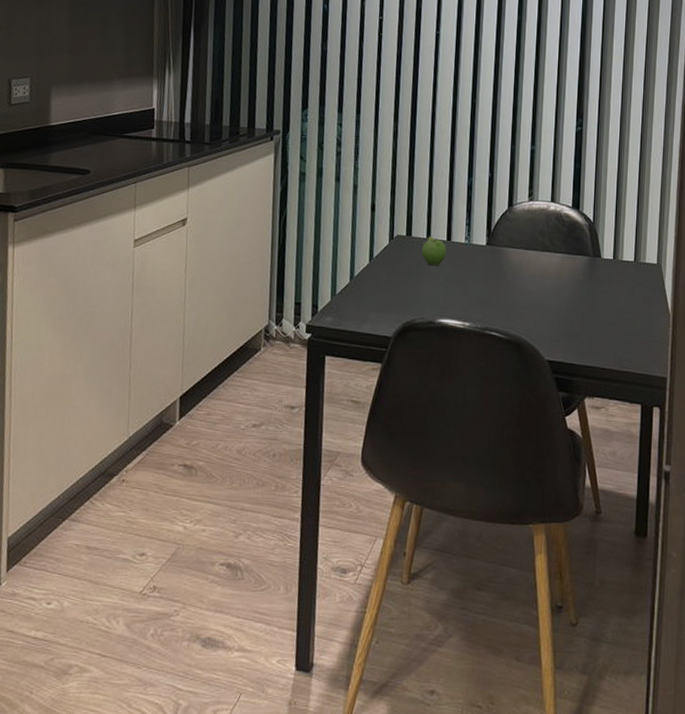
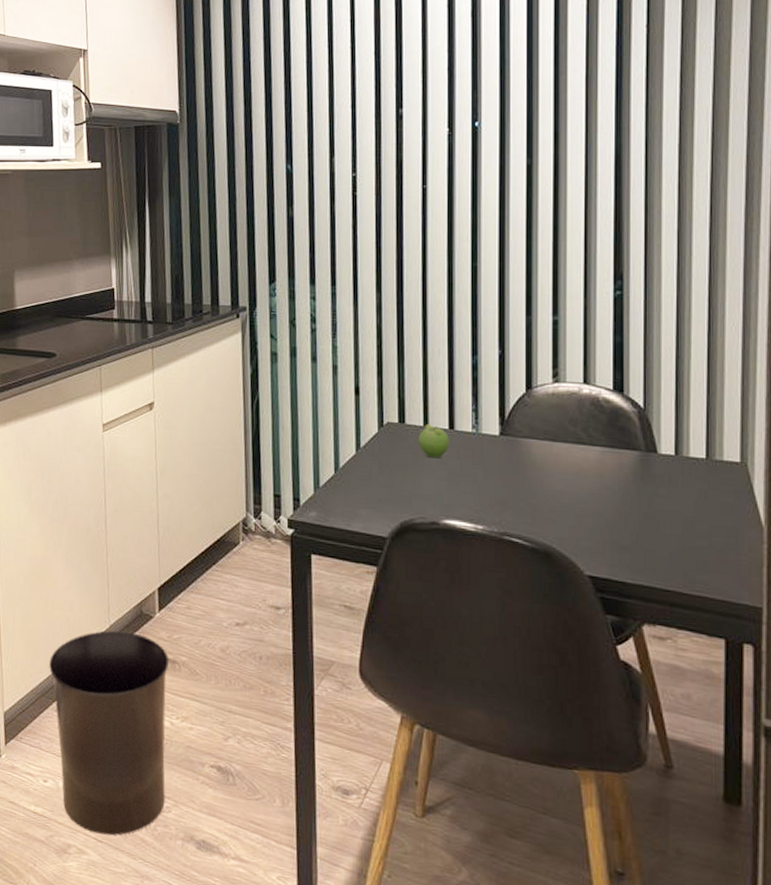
waste bin: none [61,442,186,648] -> present [49,630,169,835]

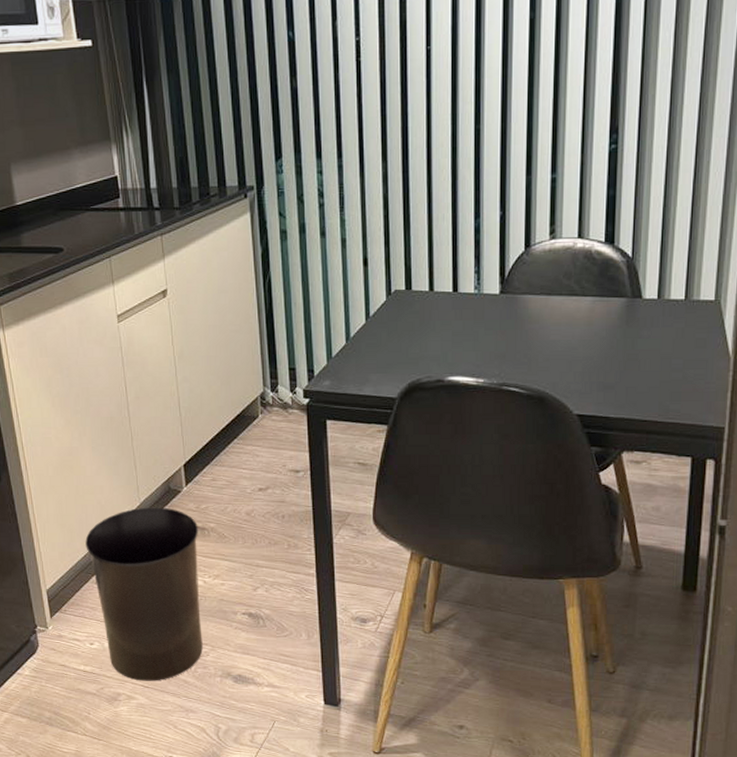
fruit: present [417,424,449,459] -> none [423,289,453,321]

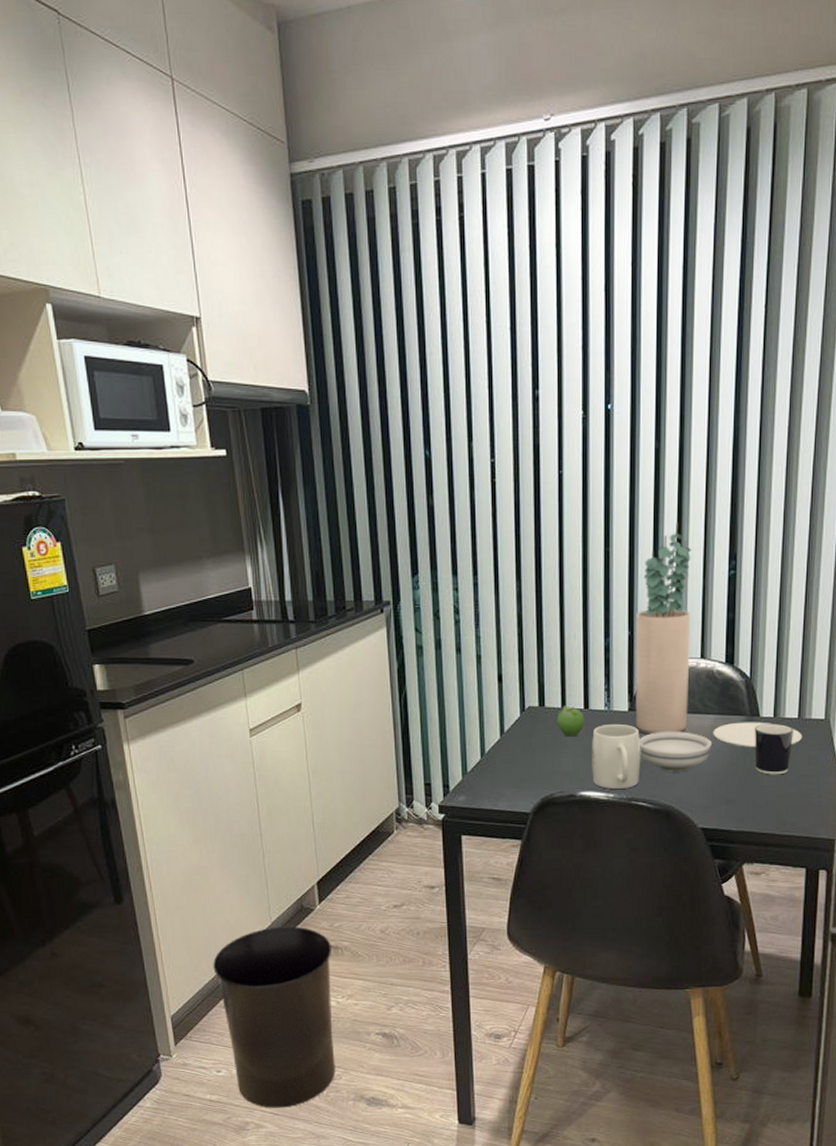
fruit: none [423,289,453,321] -> present [556,706,585,737]
mug: none [460,307,513,374] -> present [591,723,641,789]
vase: none [507,95,568,318] -> present [635,522,691,735]
bowl: none [510,315,589,356] -> present [638,732,712,771]
plate: none [591,304,689,332] -> present [713,722,802,749]
mug: none [635,305,680,360] -> present [754,723,794,775]

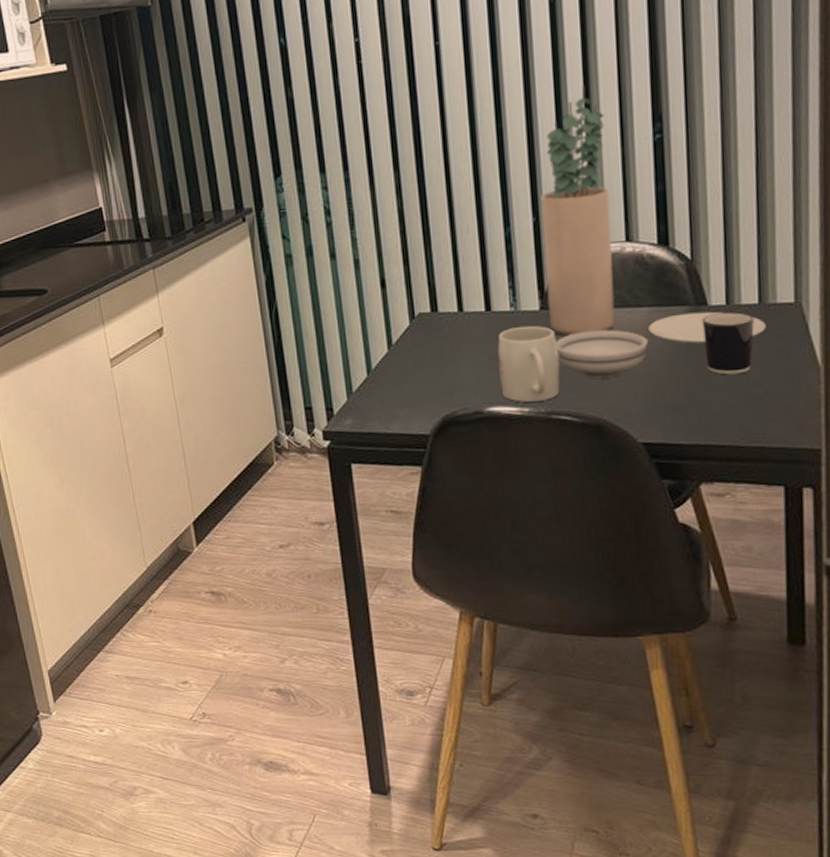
waste bin: present [213,926,335,1108] -> none [88,571,227,772]
fruit: present [556,706,585,737] -> none [453,309,487,345]

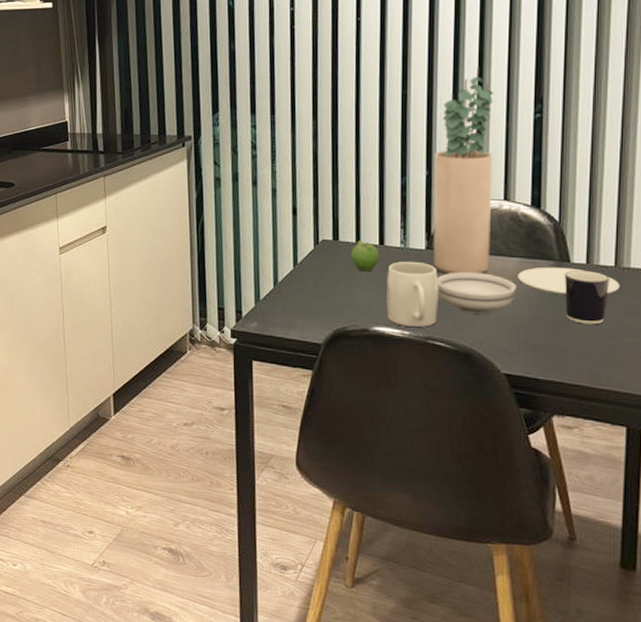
fruit: none [453,309,487,345] -> present [350,241,380,272]

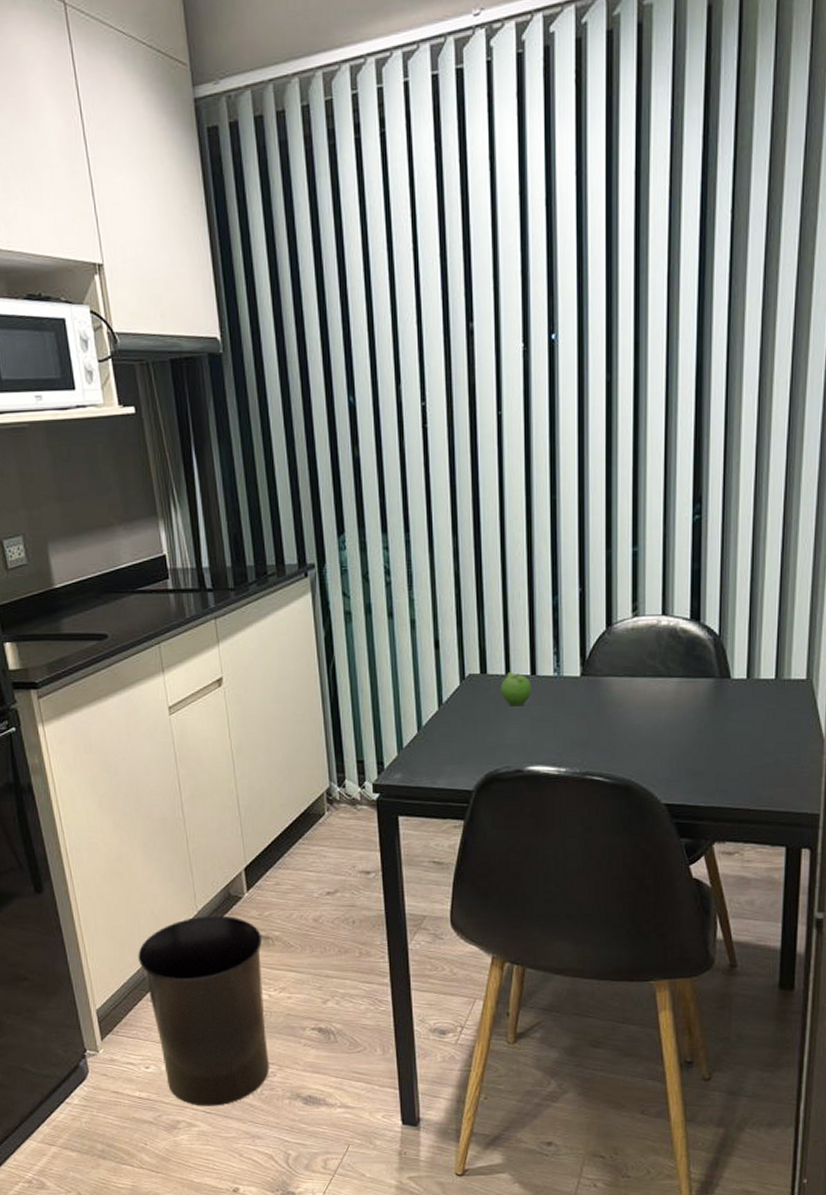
waste bin: none [15,432,123,610] -> present [138,915,269,1106]
mug: present [385,261,439,327] -> none [539,690,595,763]
vase: present [432,66,493,274] -> none [588,463,650,702]
bowl: present [436,272,516,314] -> none [593,697,676,742]
plate: present [518,267,620,295] -> none [677,684,780,715]
mug: present [564,269,610,325] -> none [724,685,770,744]

